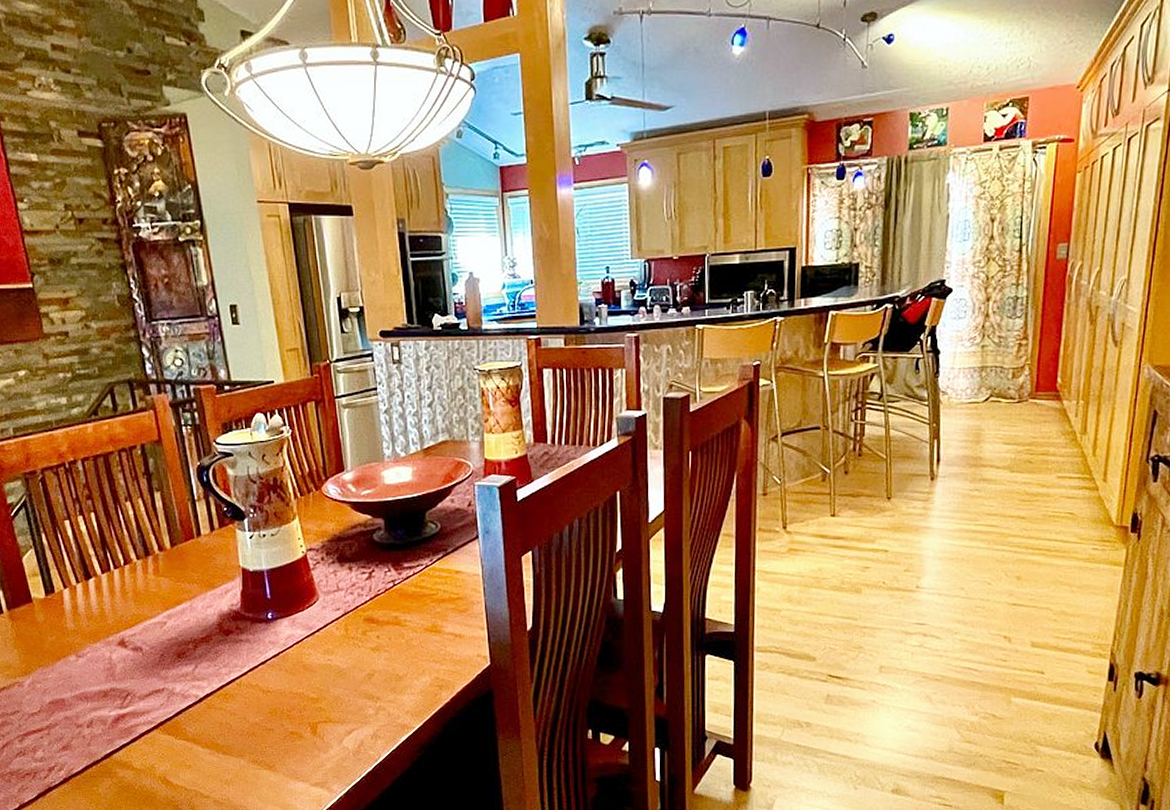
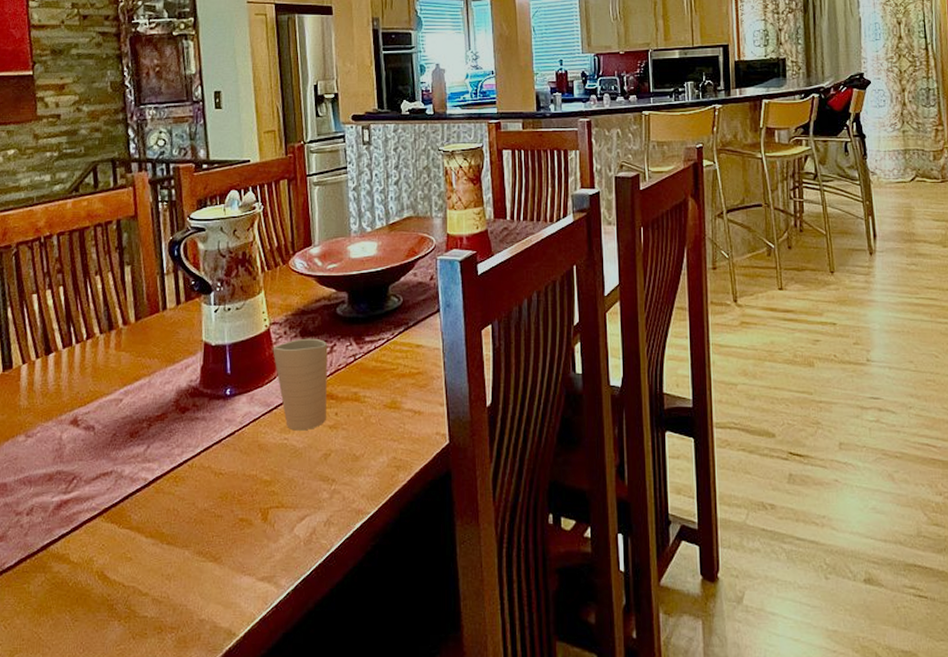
cup: none [311,564,368,653] -> present [273,338,328,431]

